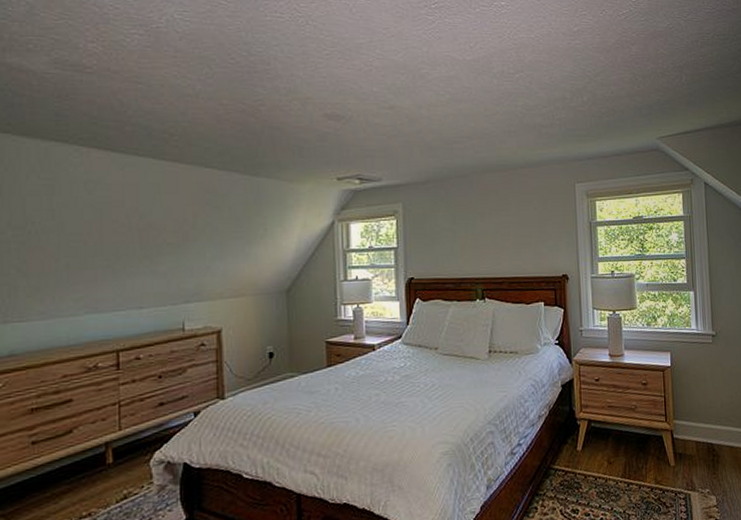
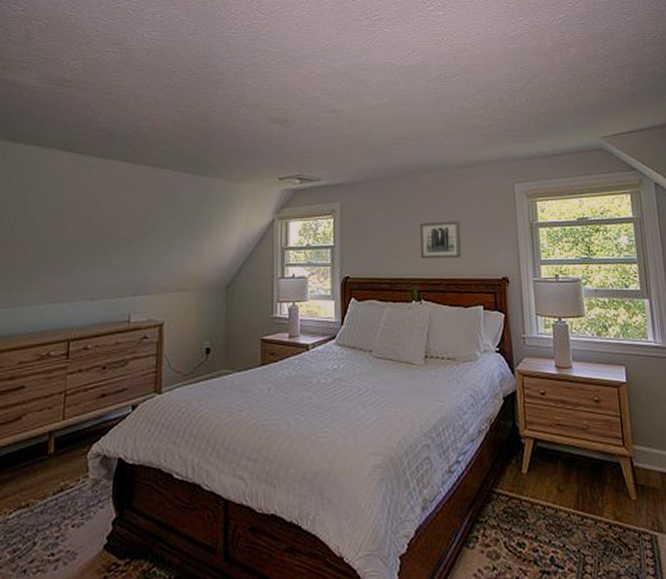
wall art: none [483,220,524,259] -> present [420,220,462,259]

